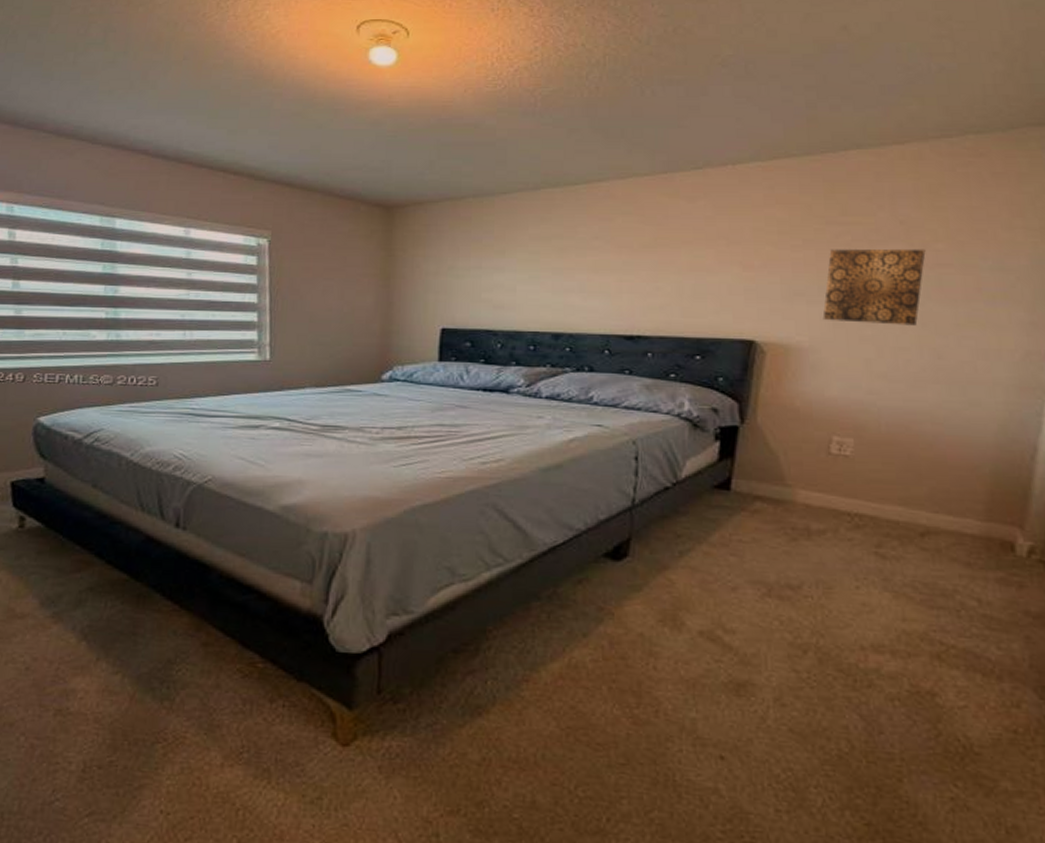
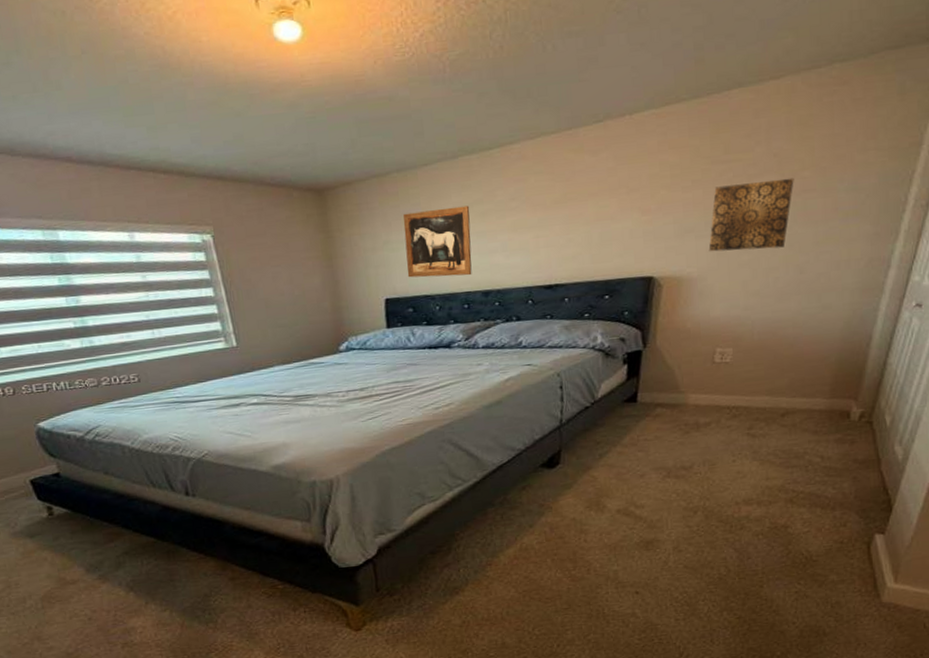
wall art: none [470,239,547,314] -> present [403,205,472,278]

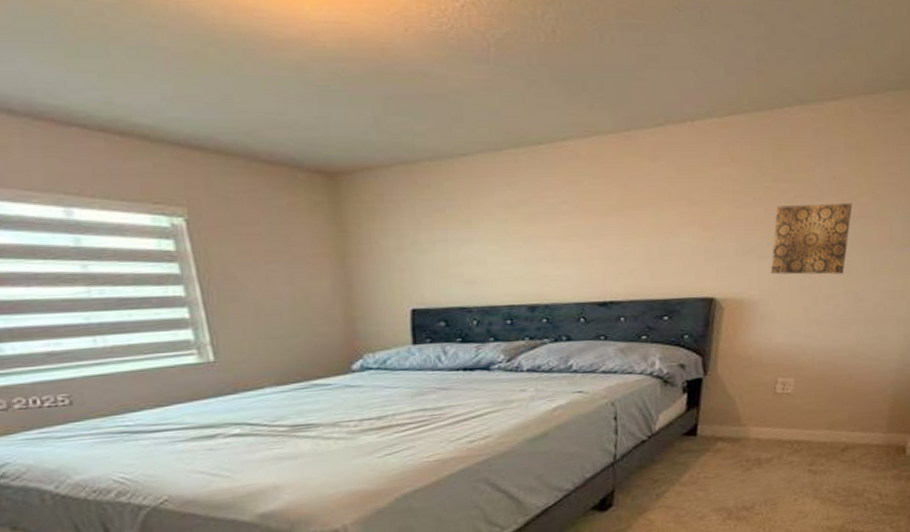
wall art: present [403,205,472,278] -> none [435,206,517,287]

